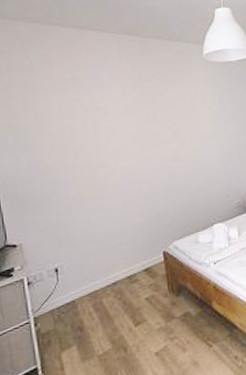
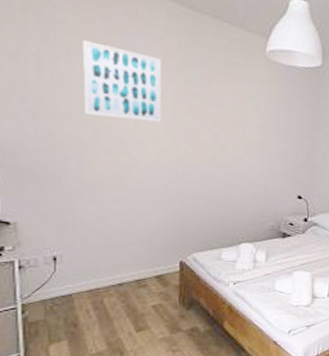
wall art: none [56,80,128,141] -> present [82,40,162,122]

